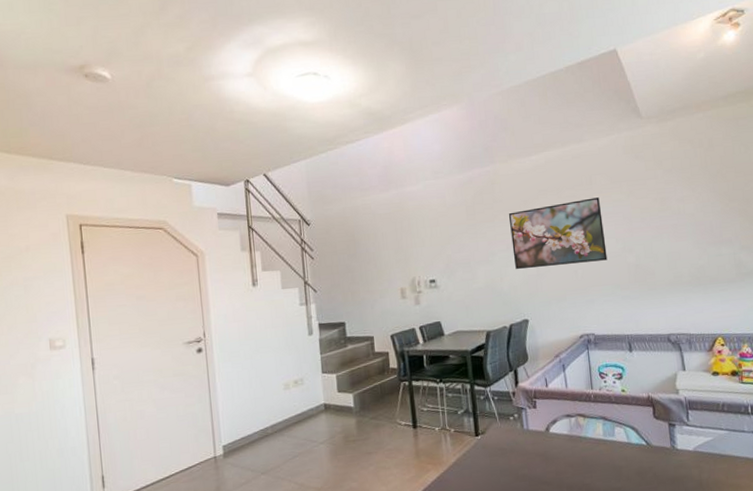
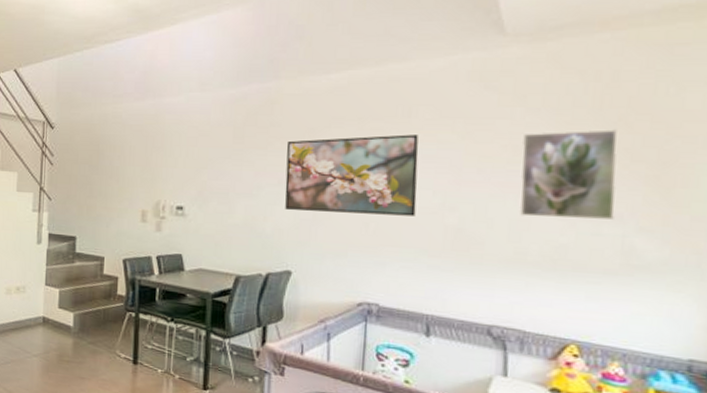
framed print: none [664,180,727,249] -> present [519,129,618,220]

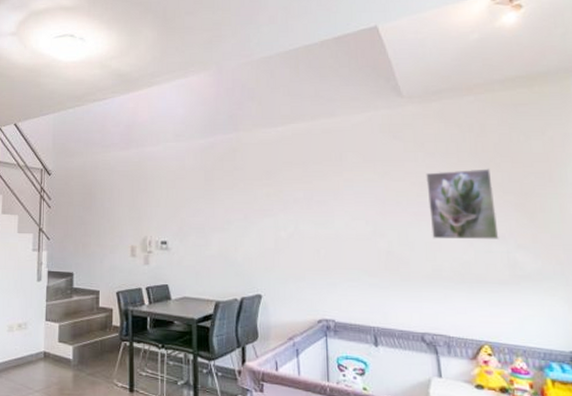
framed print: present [284,134,419,216] -> none [248,175,355,243]

